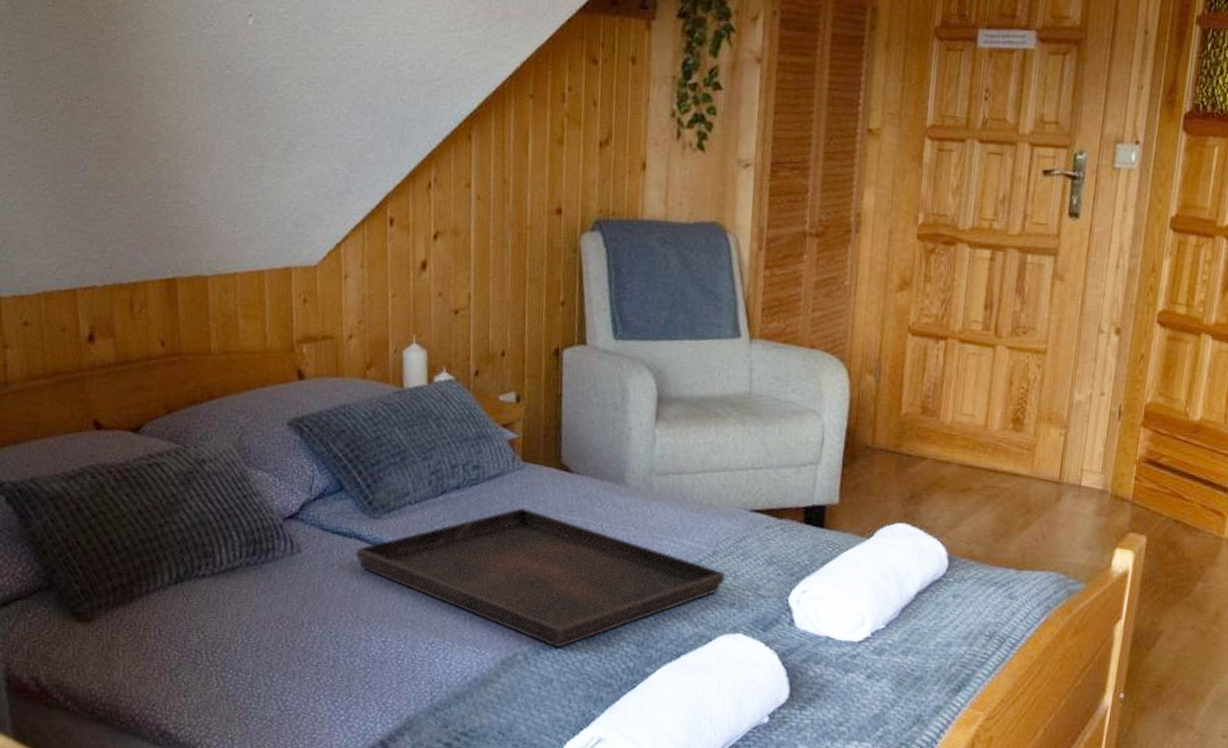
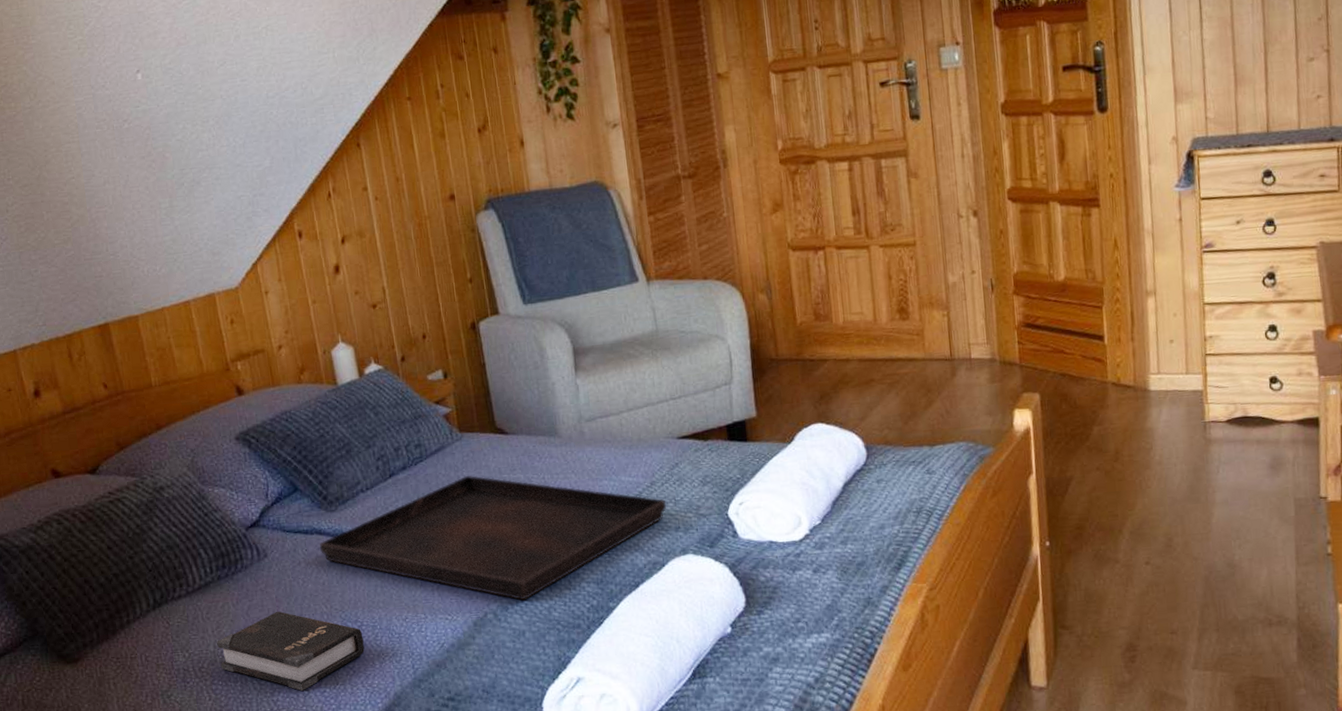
hardback book: none [234,610,385,696] -> present [217,611,365,691]

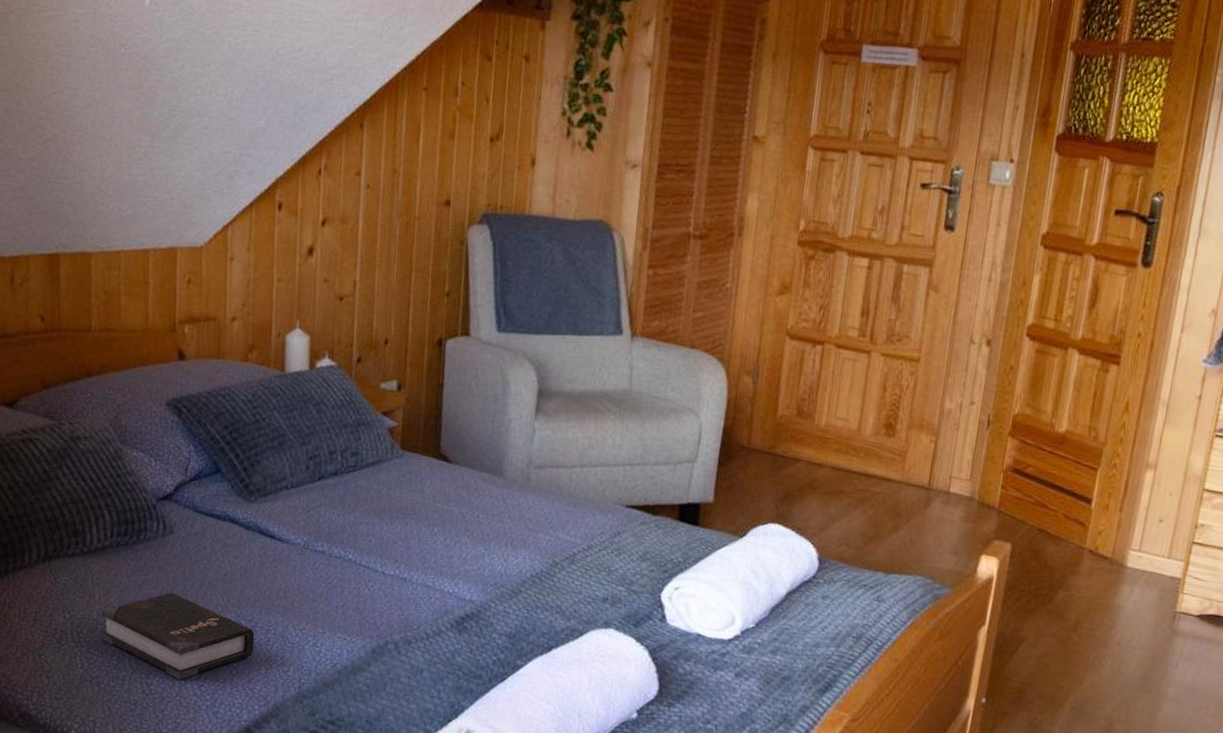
serving tray: present [319,476,666,601] -> none [229,496,599,638]

